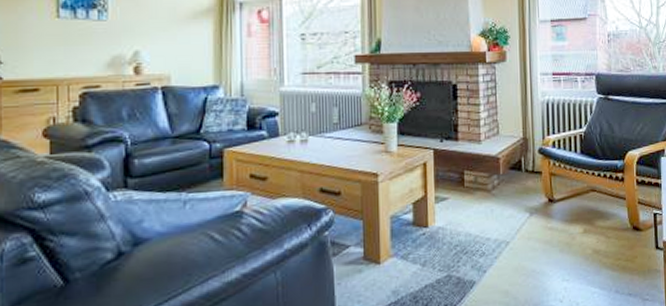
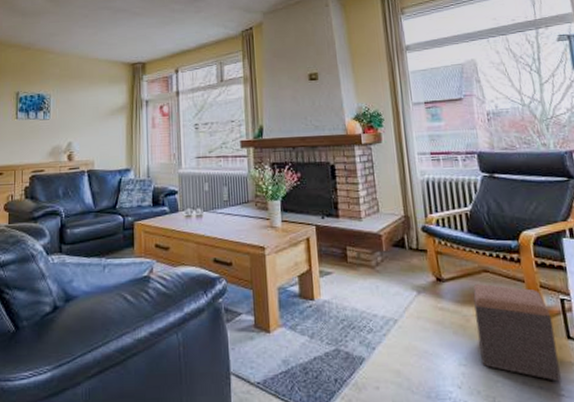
footstool: none [580,202,647,288] -> present [473,283,561,381]

